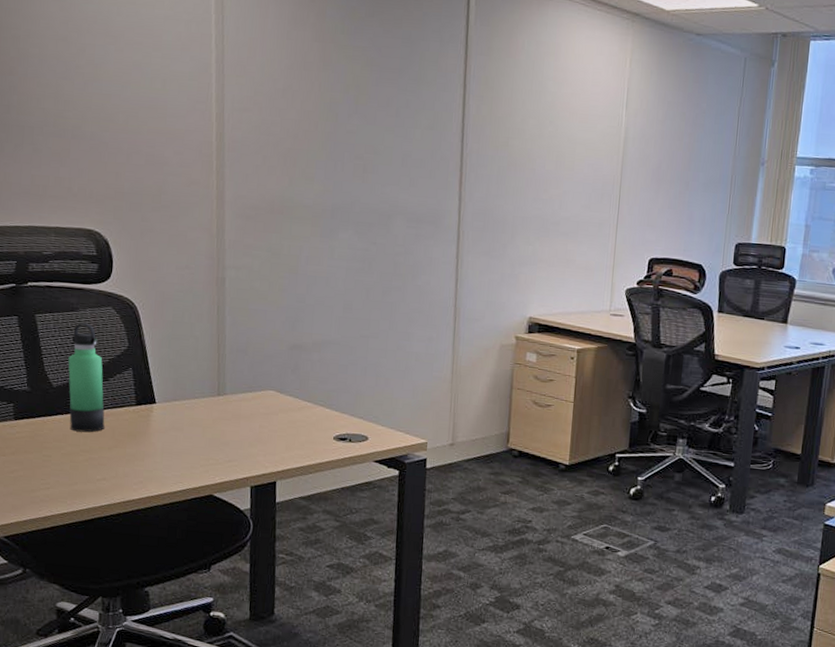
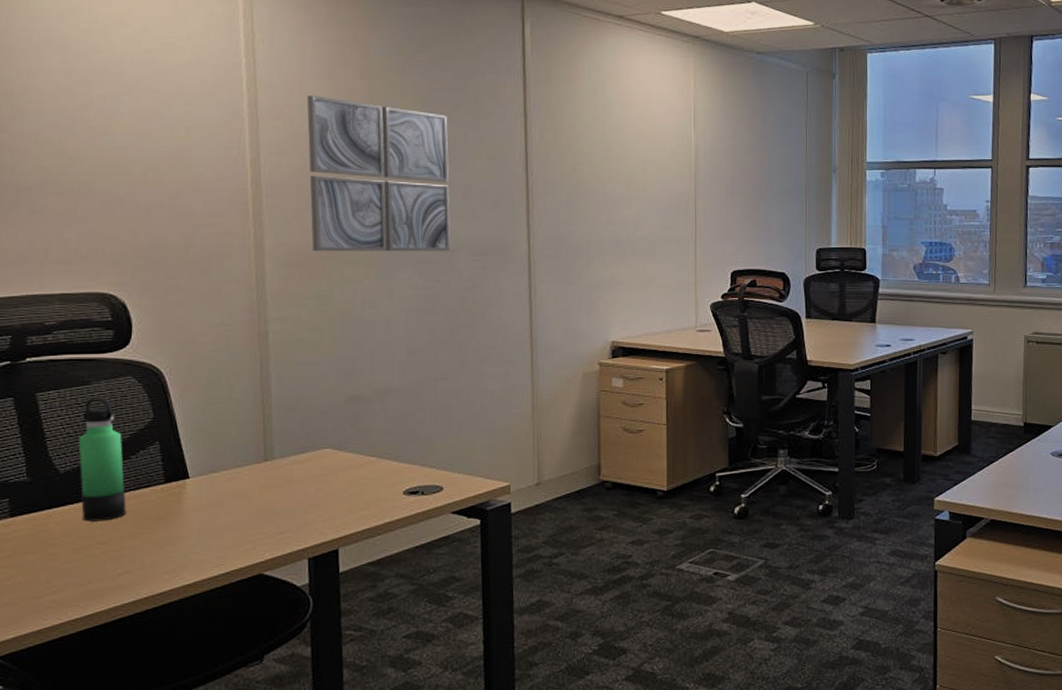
wall art: none [266,54,392,217] -> present [306,95,450,252]

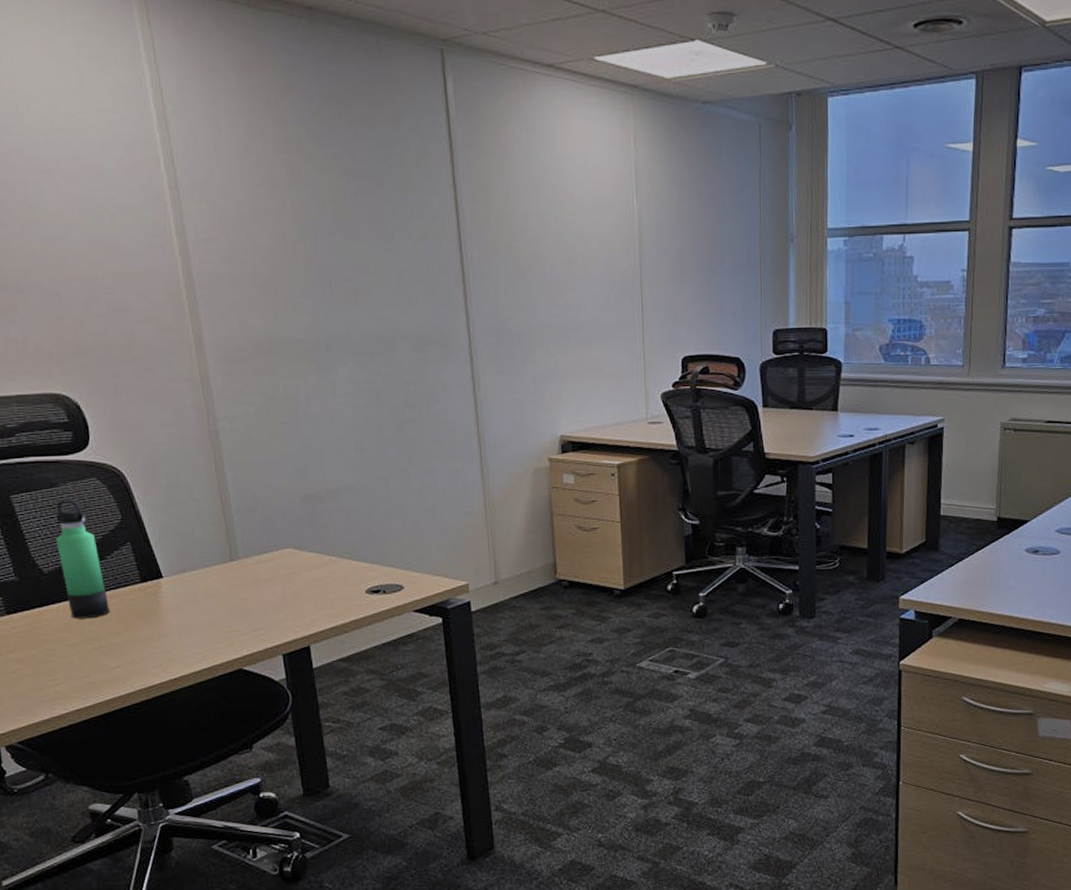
wall art: present [306,95,450,252] -> none [226,173,389,346]

